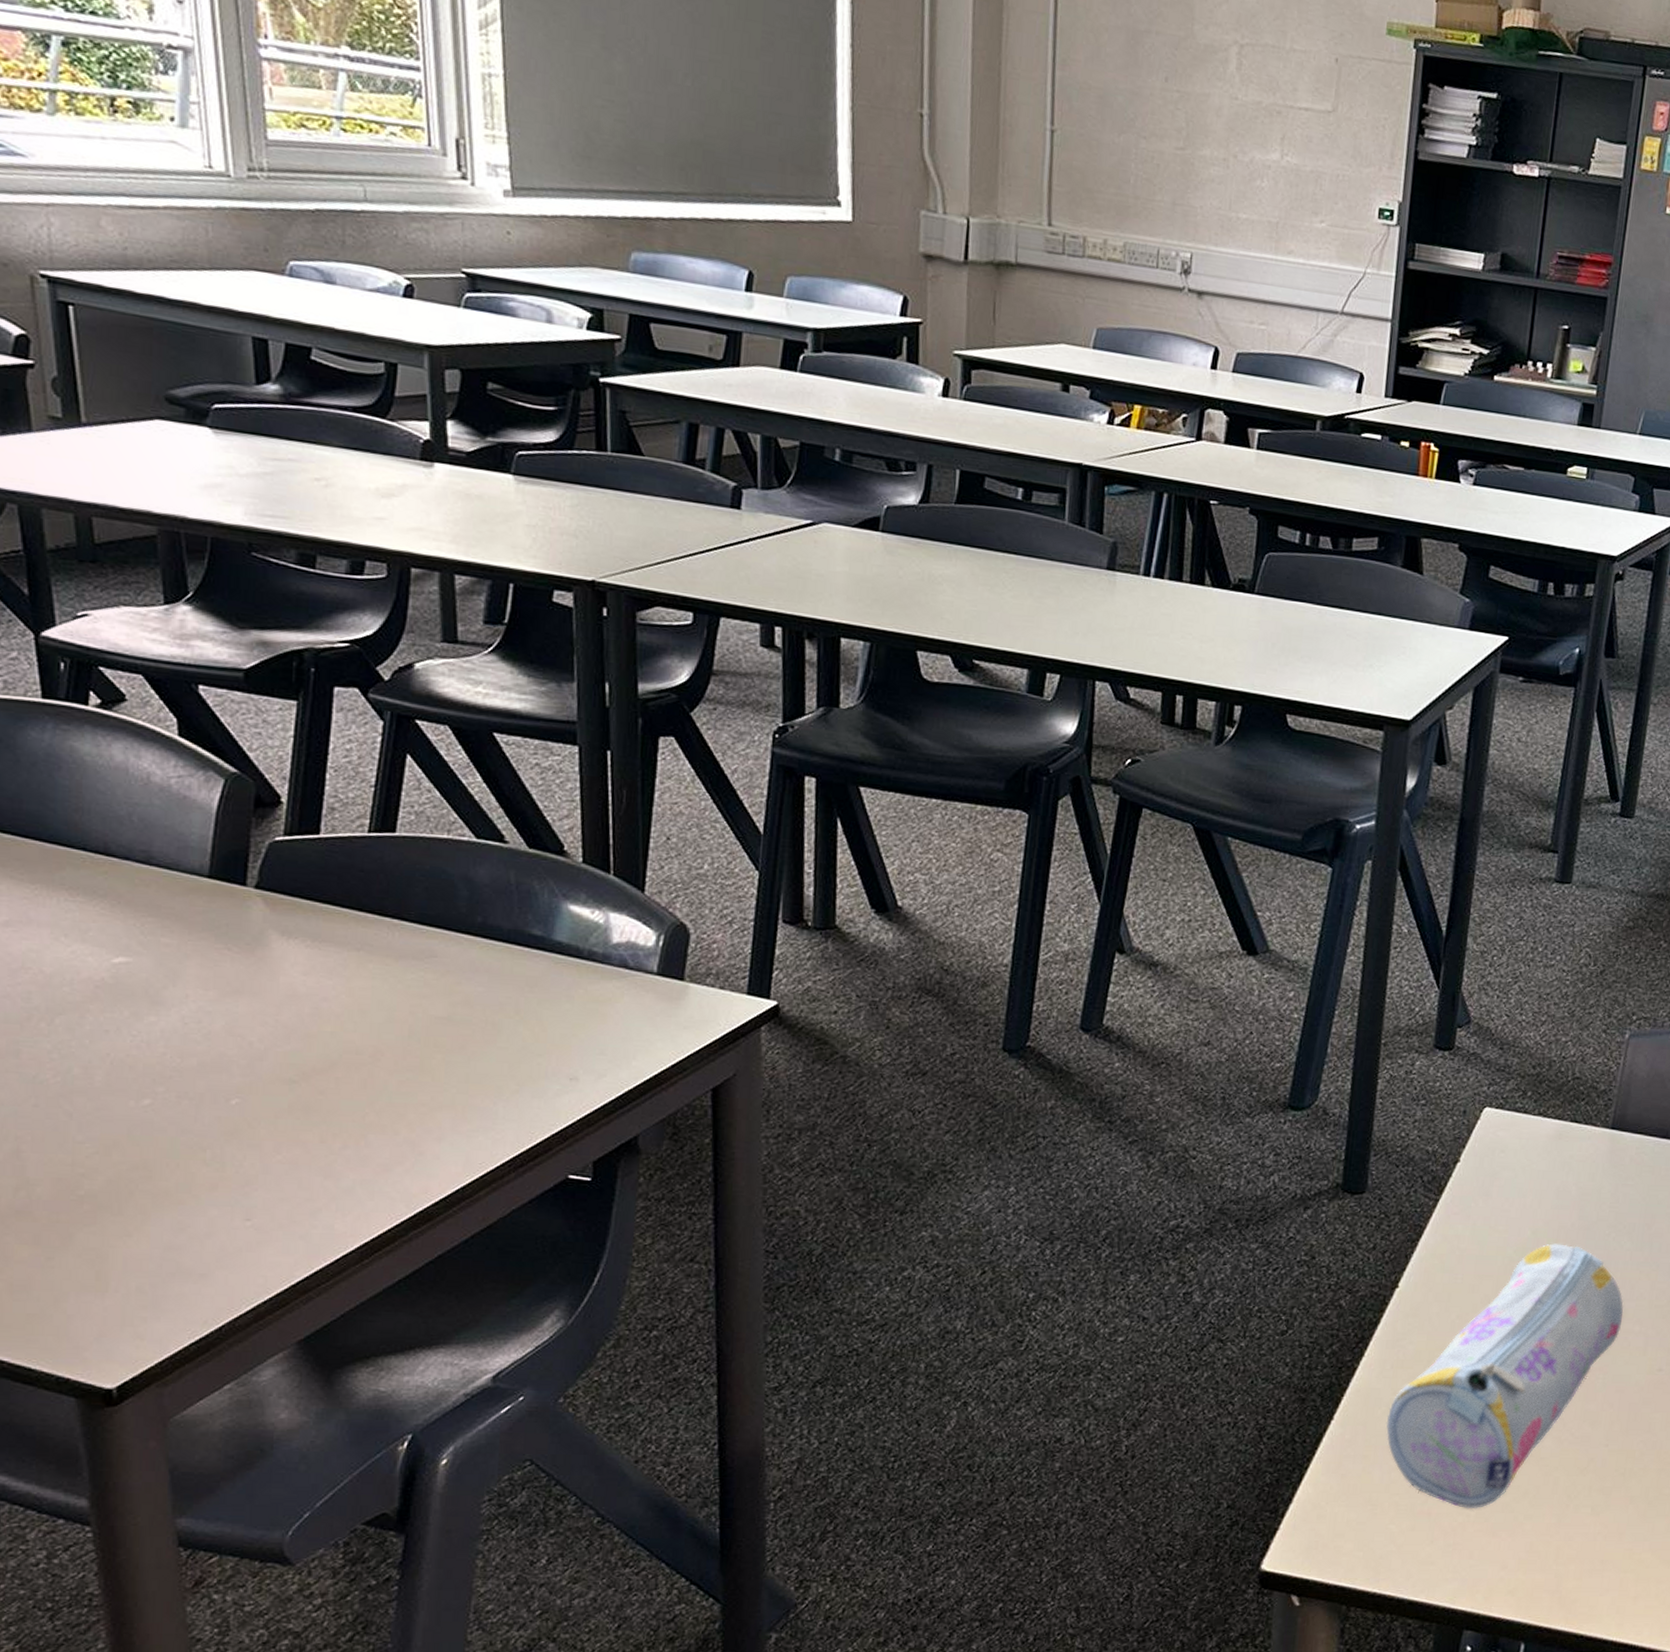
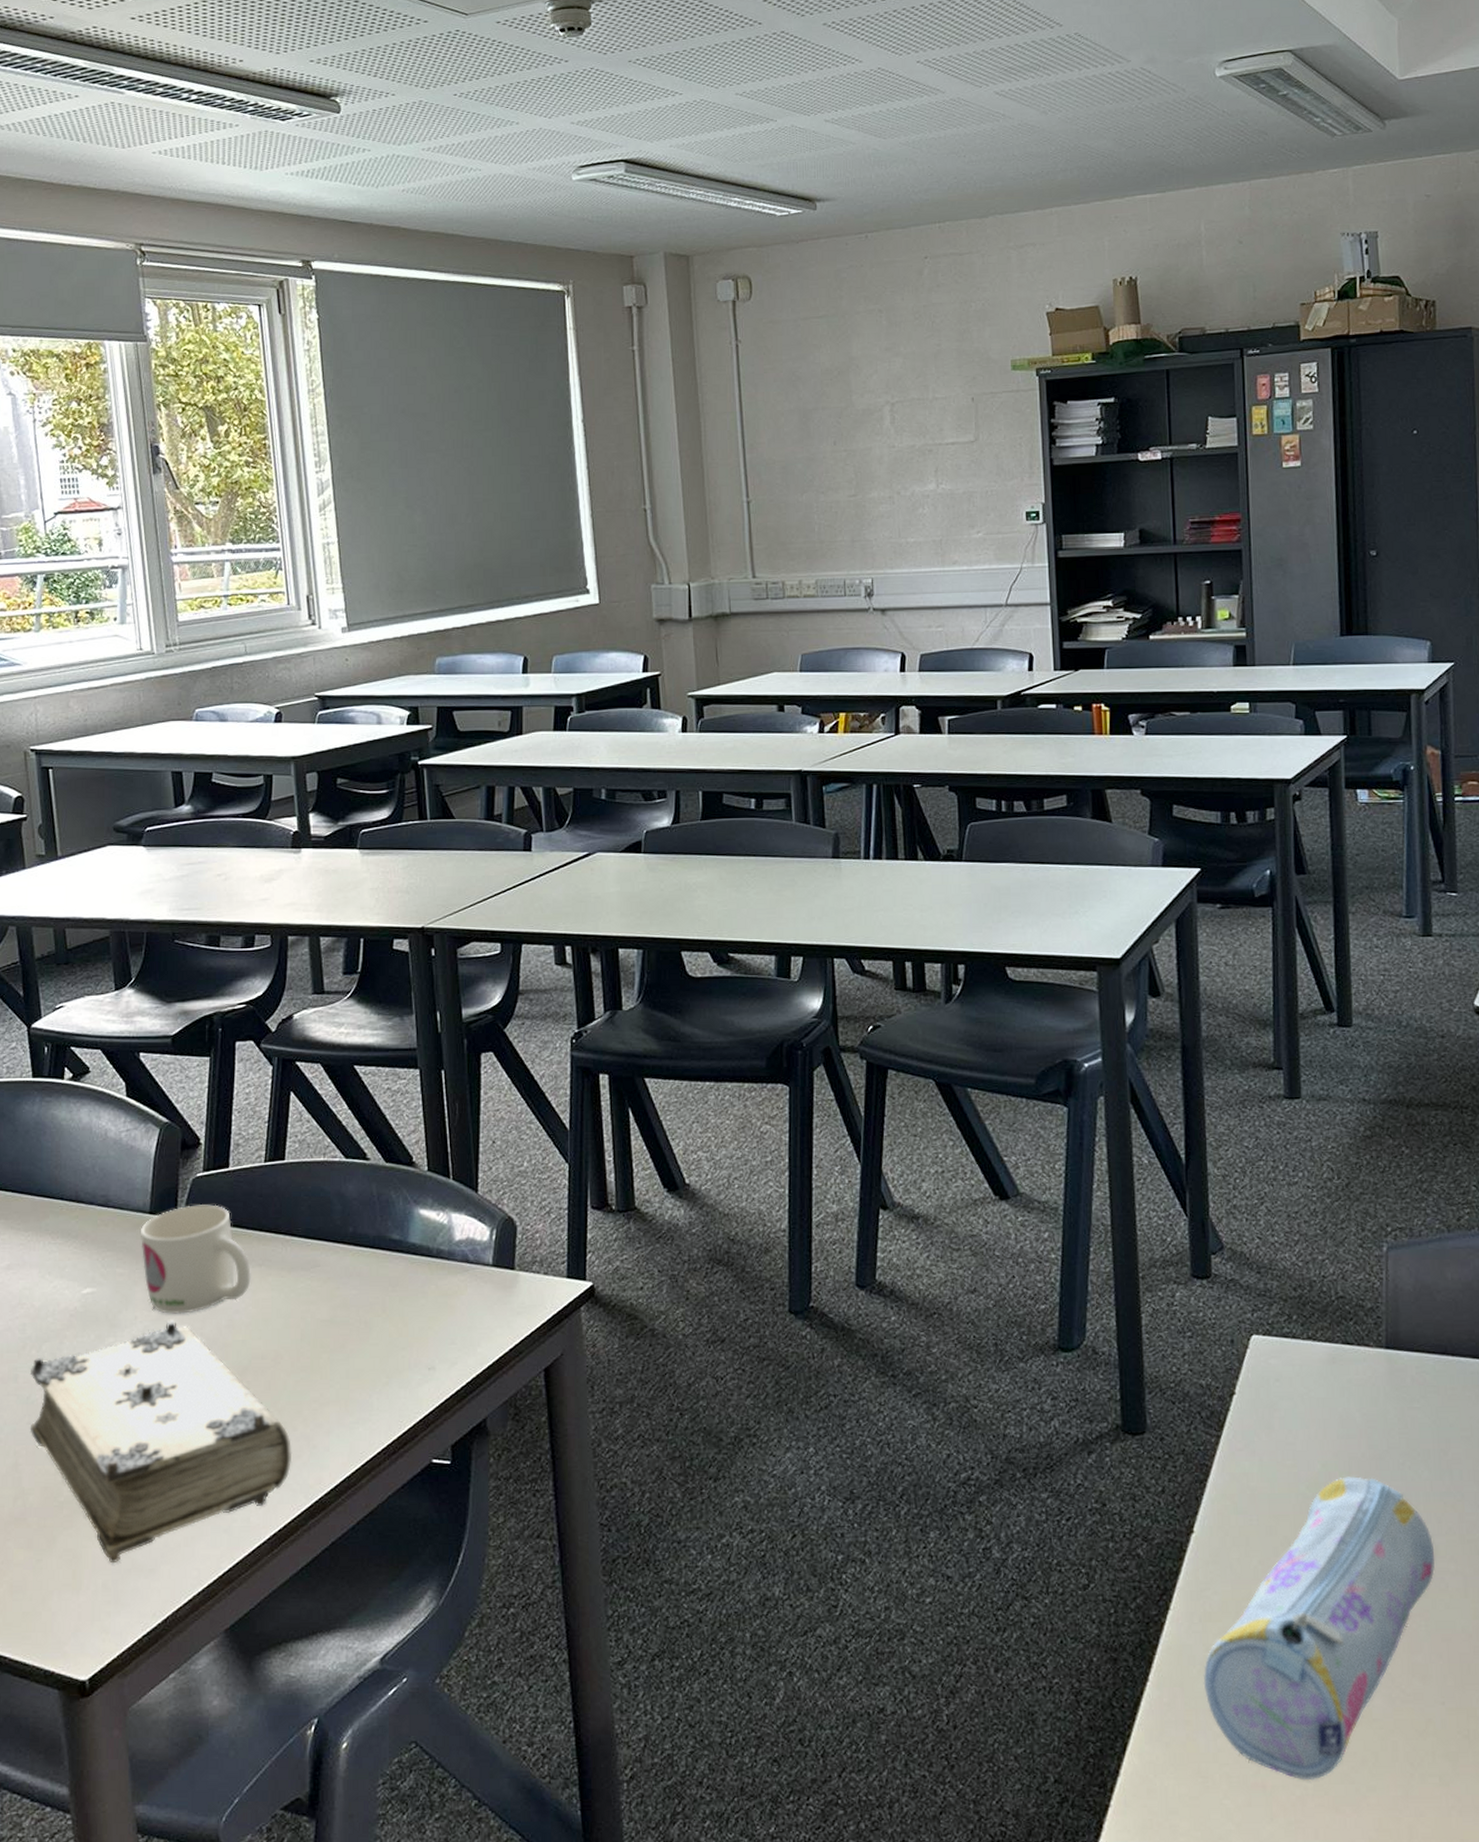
book: none [37,1003,392,1266] -> present [30,1320,293,1564]
mug: none [196,873,345,997] -> present [141,1204,251,1314]

